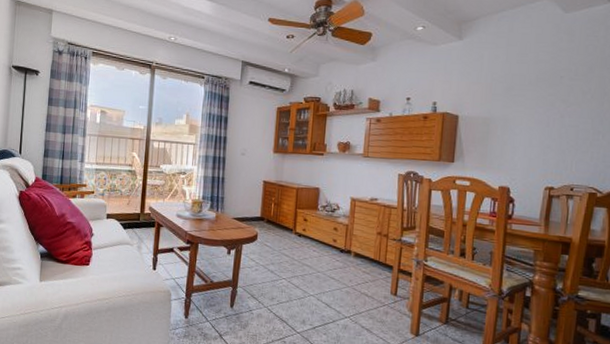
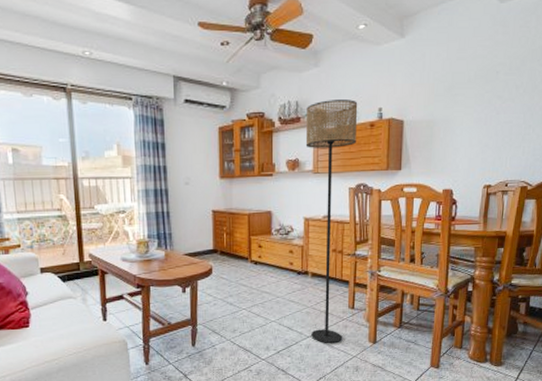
floor lamp: none [349,91,412,329] -> present [305,99,358,344]

